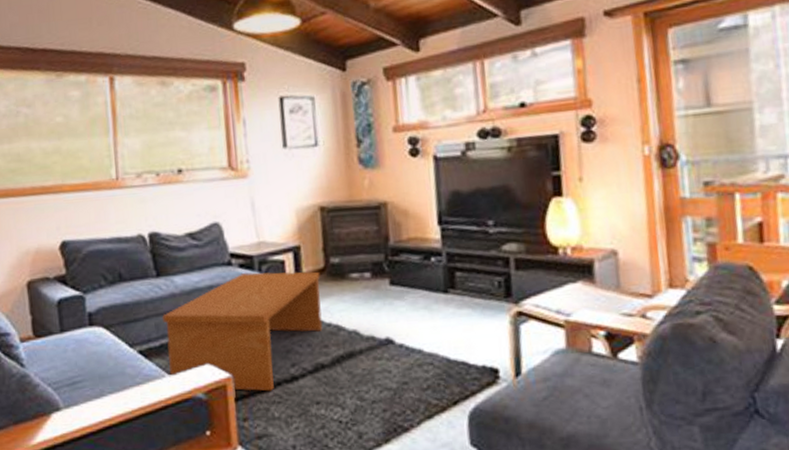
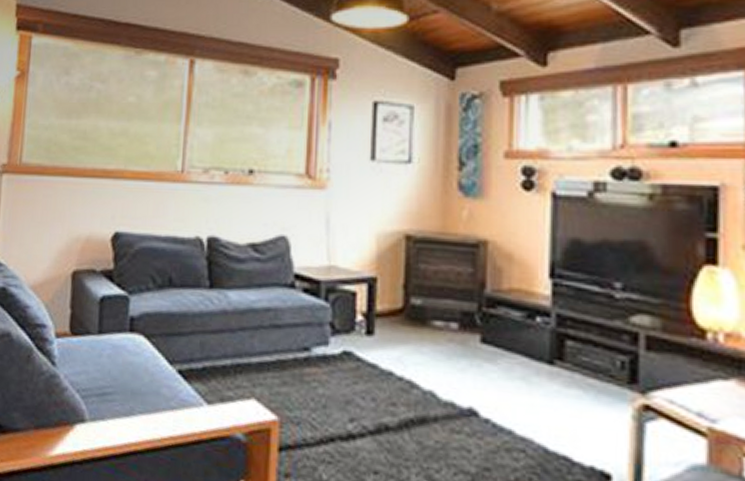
coffee table: present [161,271,323,391] -> none [208,300,397,447]

